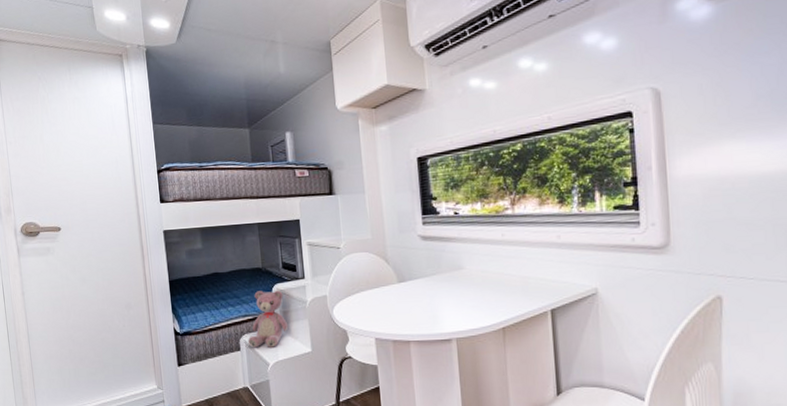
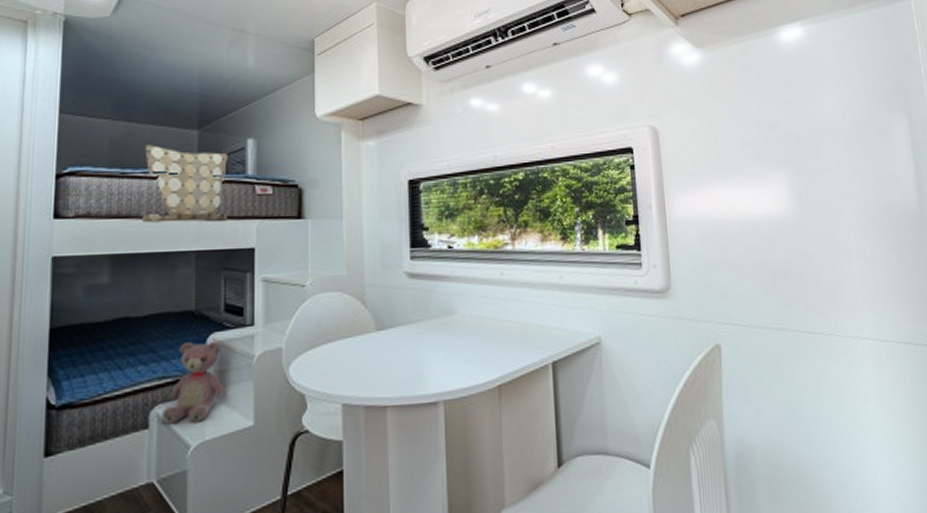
pillow: none [213,143,278,204] -> present [142,145,229,223]

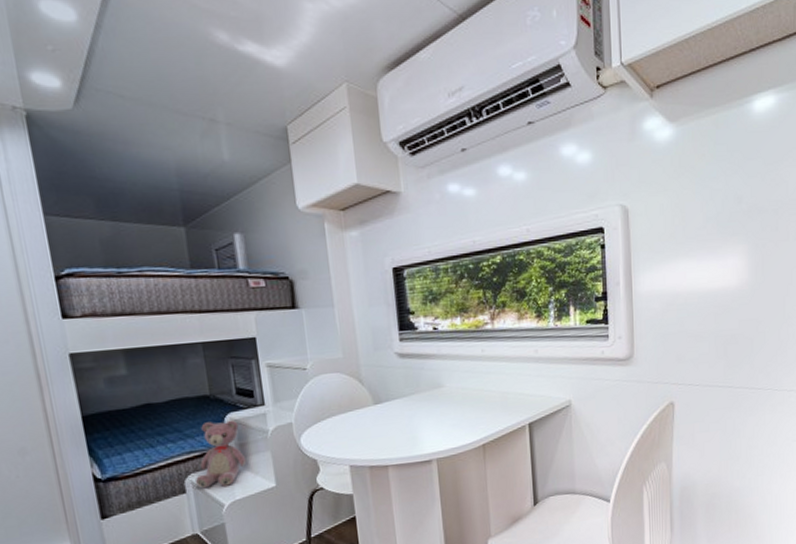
pillow: present [142,145,229,223] -> none [135,243,227,319]

